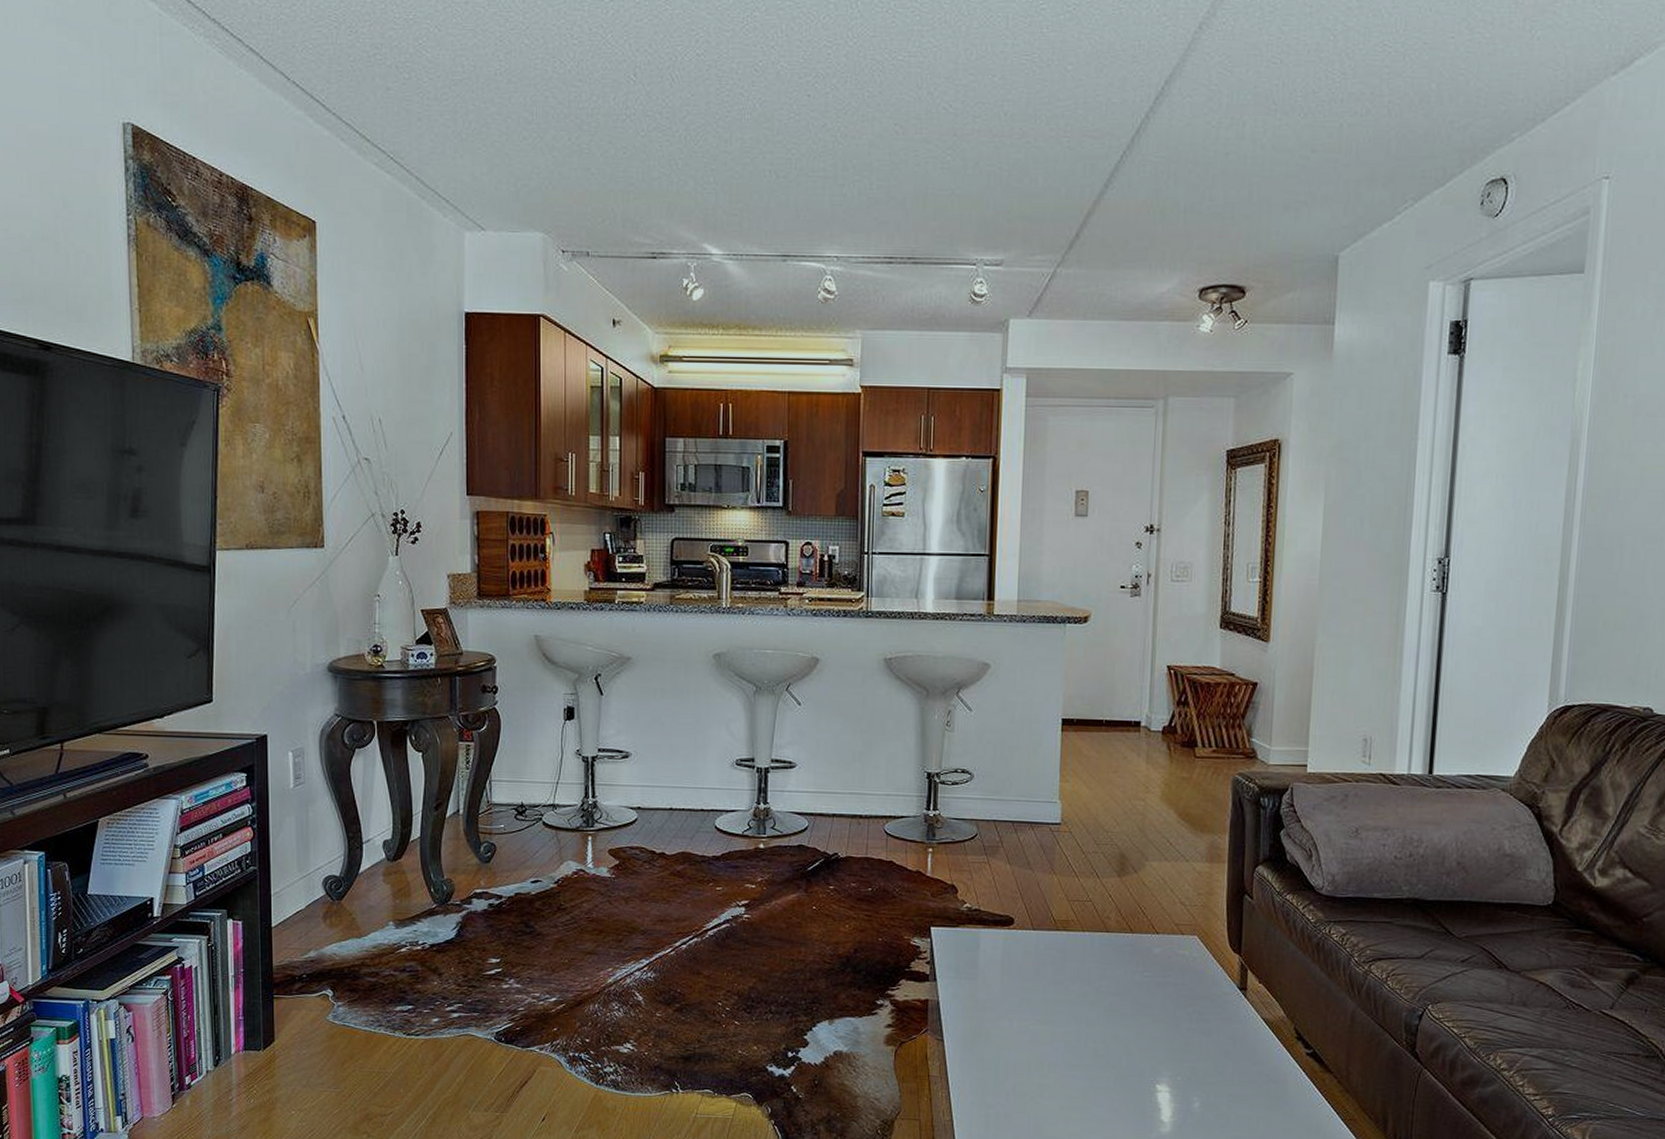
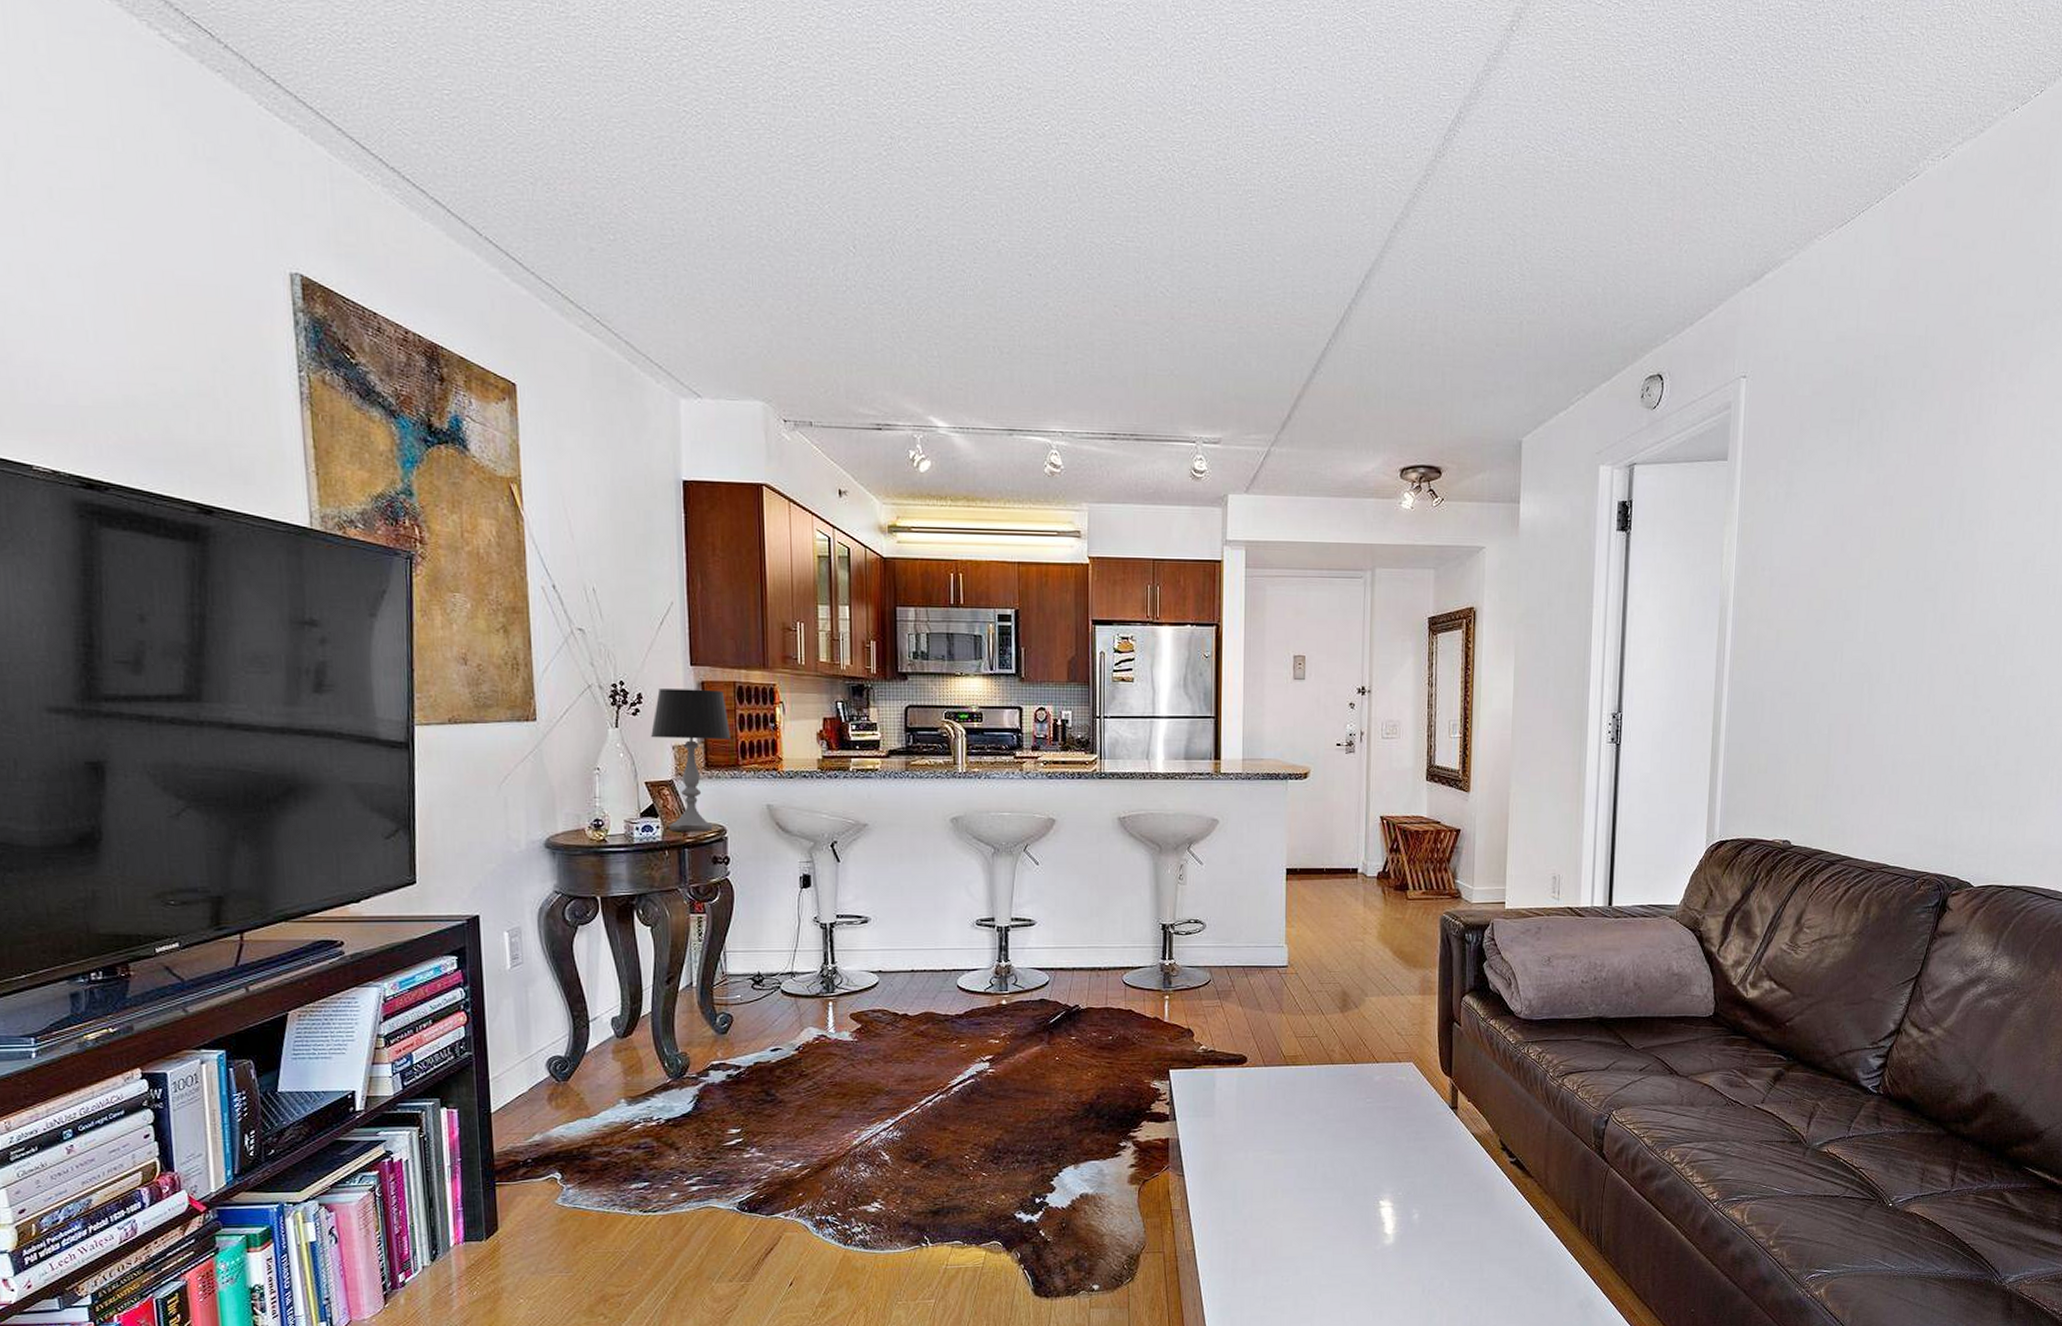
table lamp: none [427,518,503,661] -> present [650,689,731,832]

